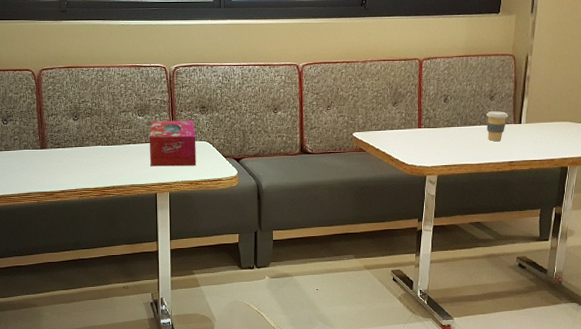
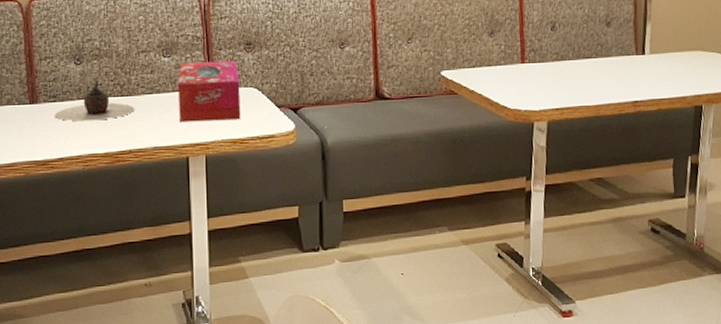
teapot: none [59,133,117,164] -> present [55,80,135,122]
coffee cup: present [486,111,508,141] -> none [602,40,629,77]

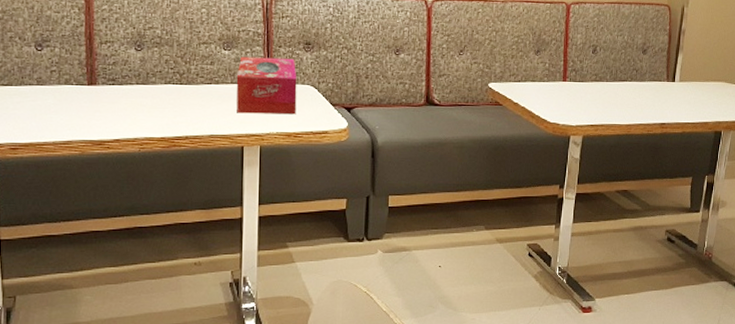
teapot: present [55,80,135,122] -> none [113,67,193,106]

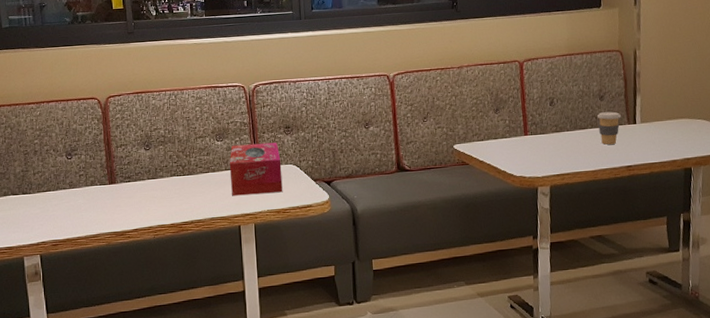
coffee cup: none [637,66,661,100] -> present [596,111,621,145]

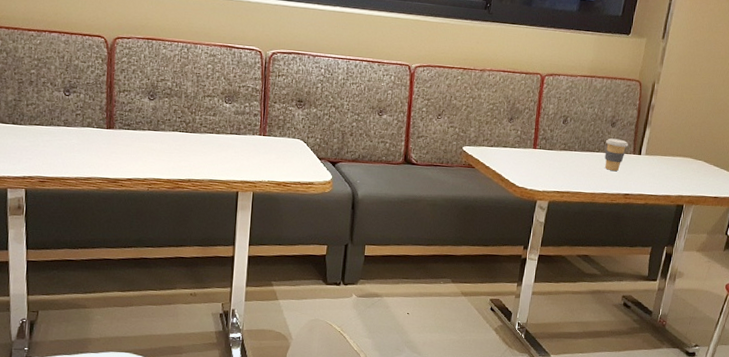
tissue box: present [229,142,283,196] -> none [234,110,289,166]

